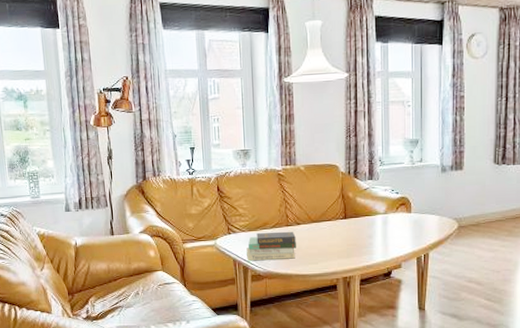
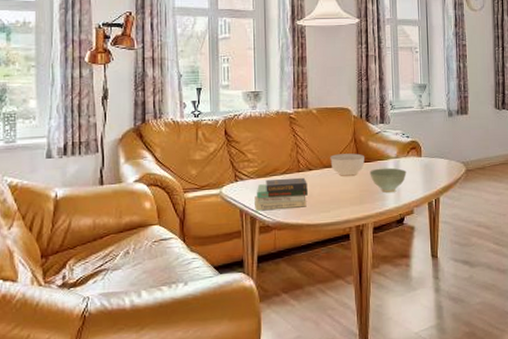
bowl: none [318,209,352,231] -> present [330,153,364,176]
bowl: none [357,223,395,247] -> present [370,167,407,193]

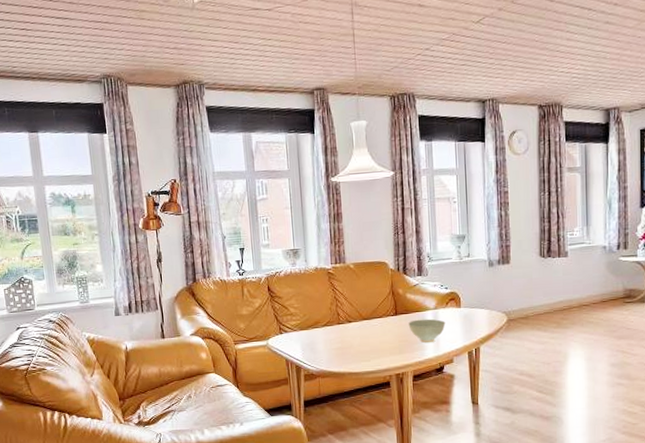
books: present [255,177,308,211] -> none [298,329,348,361]
bowl: present [330,153,364,176] -> none [369,305,403,328]

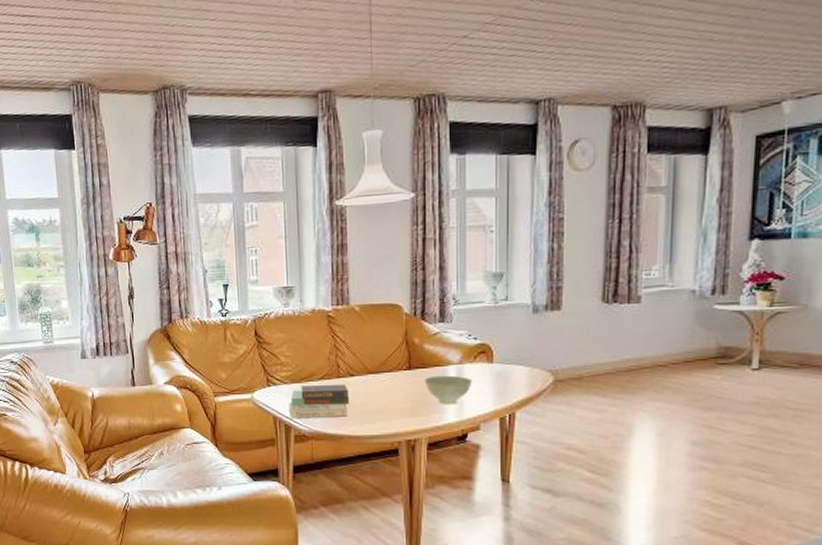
books: none [298,329,348,361] -> present [289,384,349,419]

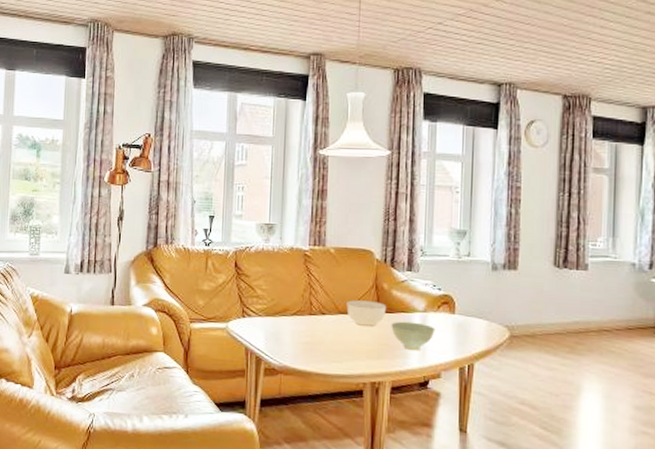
books: present [289,384,349,419] -> none [261,319,319,354]
bowl: none [376,357,418,384] -> present [346,300,386,326]

